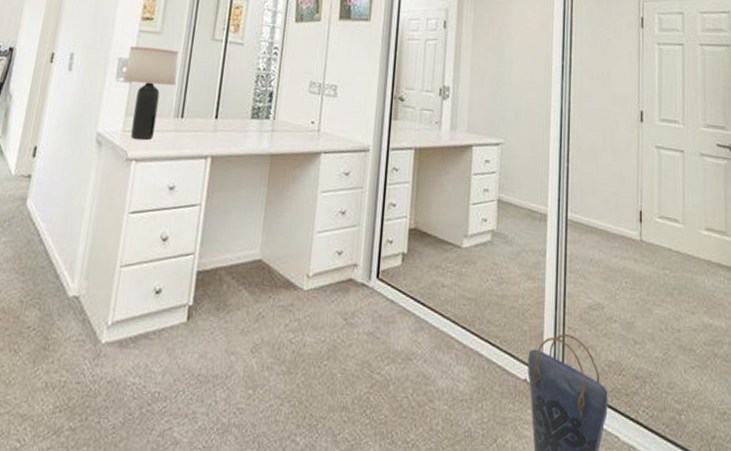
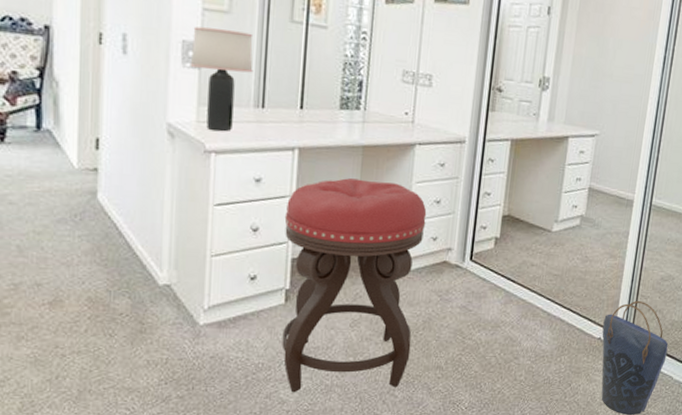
stool: none [180,187,332,432] -> present [282,178,427,393]

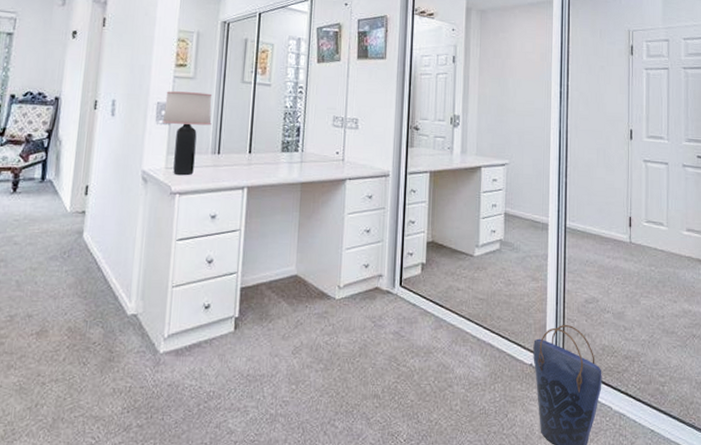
stool: present [282,178,427,393] -> none [231,212,358,422]

